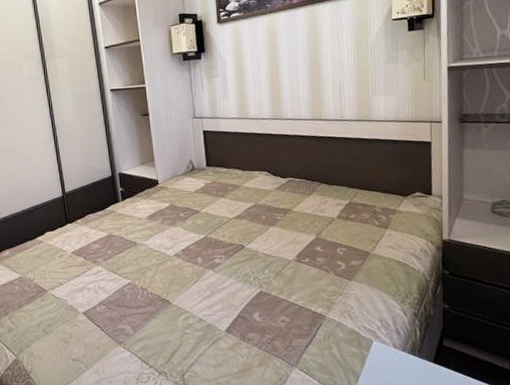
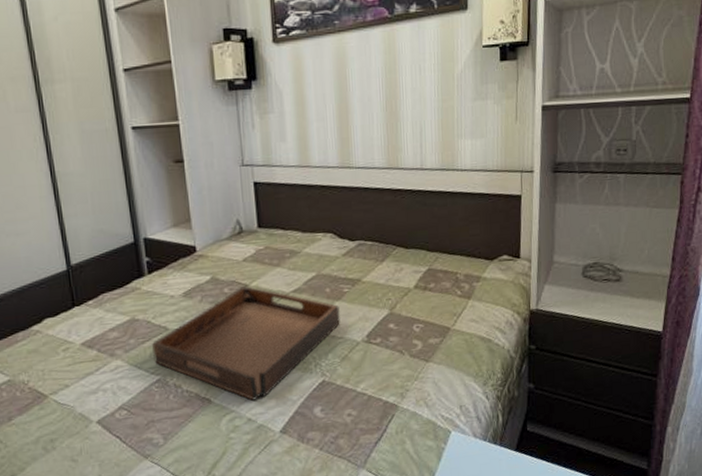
serving tray: none [125,212,274,304] -> present [152,286,340,401]

